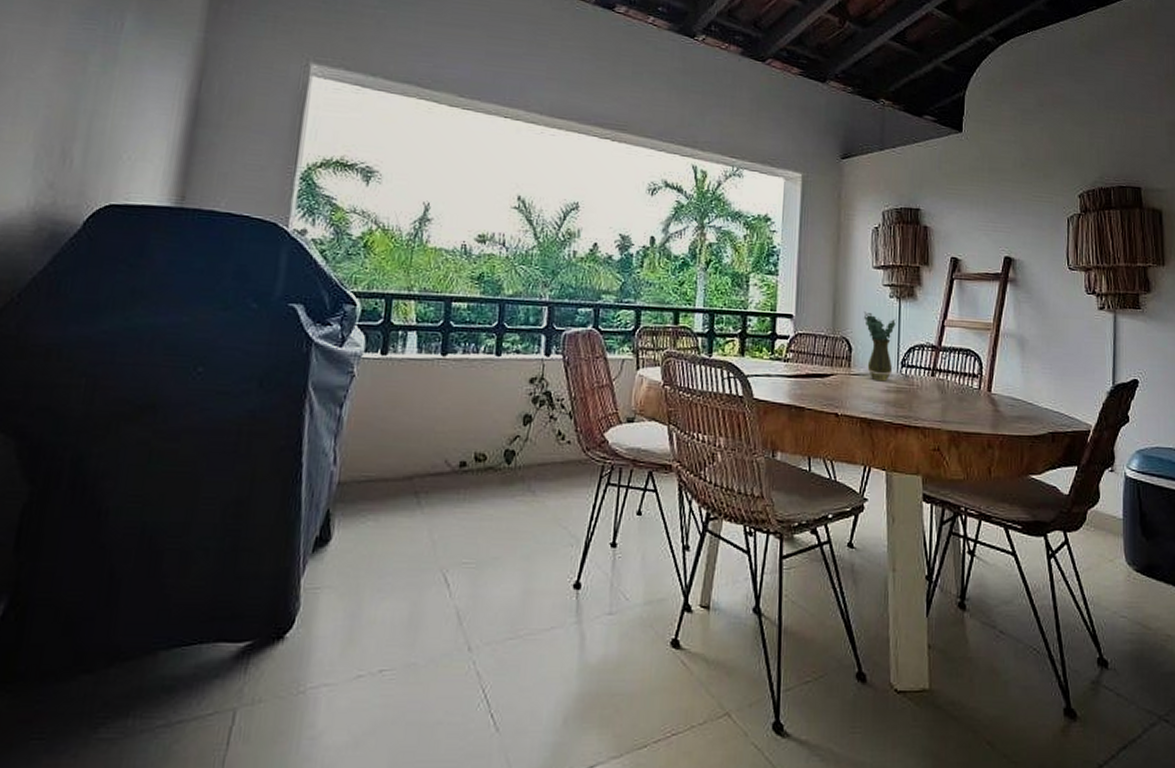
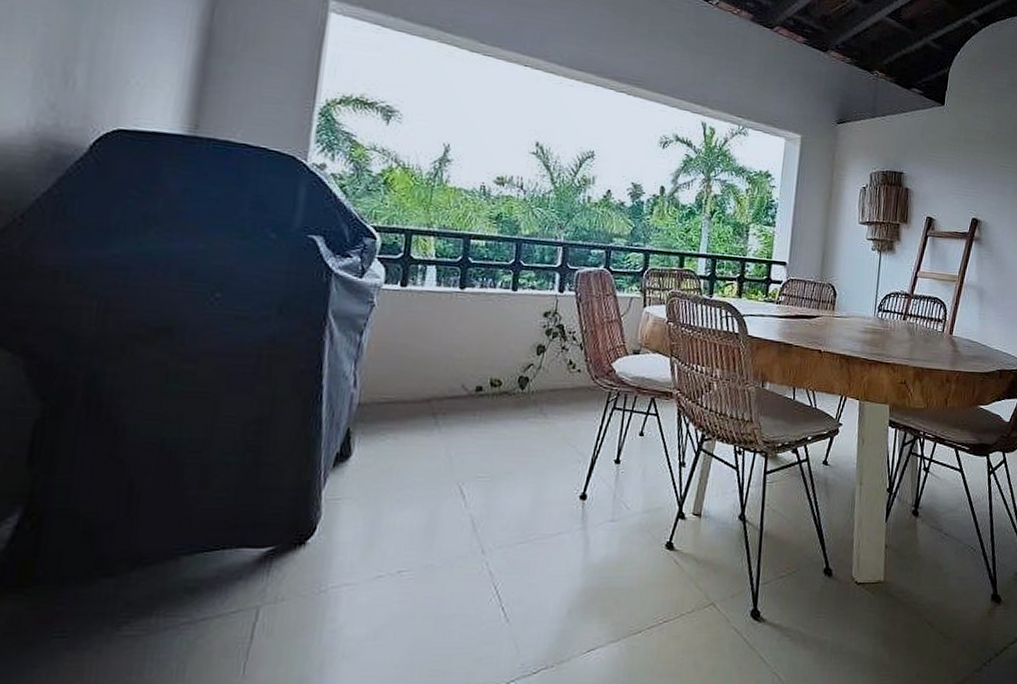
vase: present [863,311,896,382] -> none [848,261,876,324]

